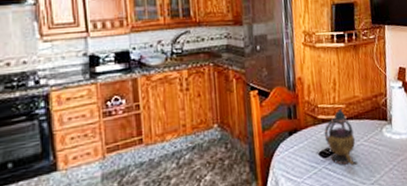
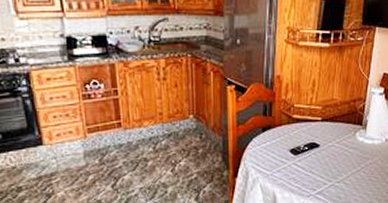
teapot: present [324,108,359,166] -> none [297,109,328,165]

